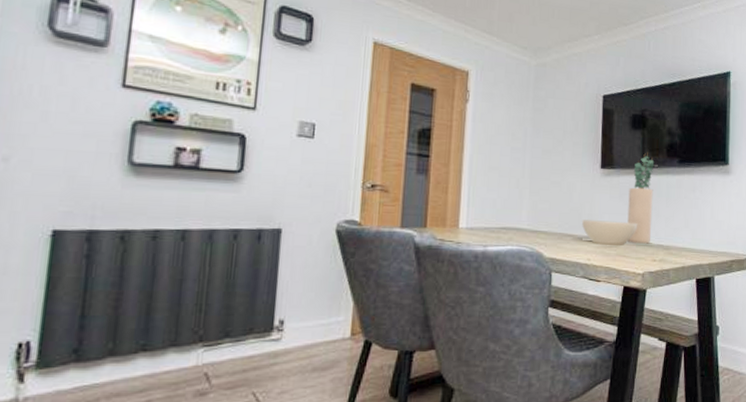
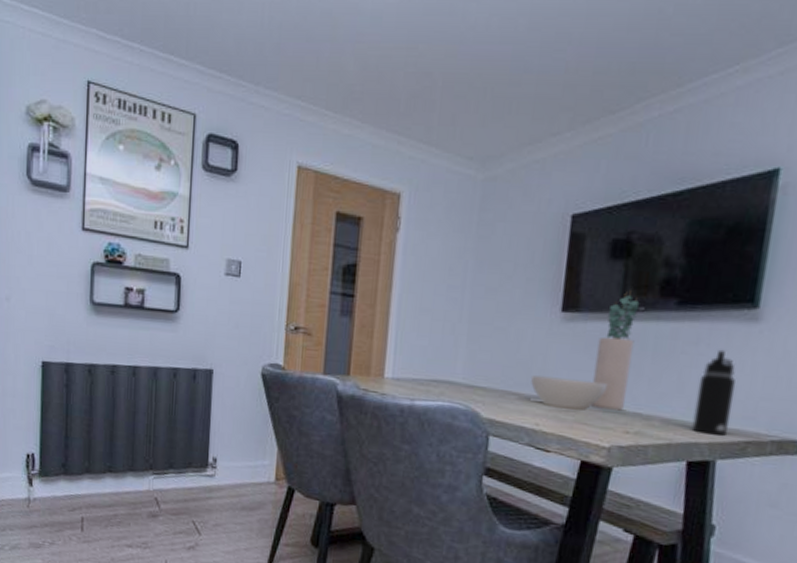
water bottle: none [697,194,721,258] -> present [691,349,737,437]

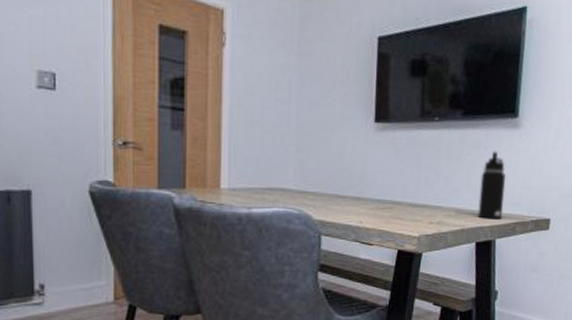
bowl: present [530,375,608,411] -> none [352,179,415,208]
vase: present [591,290,640,411] -> none [403,103,435,205]

